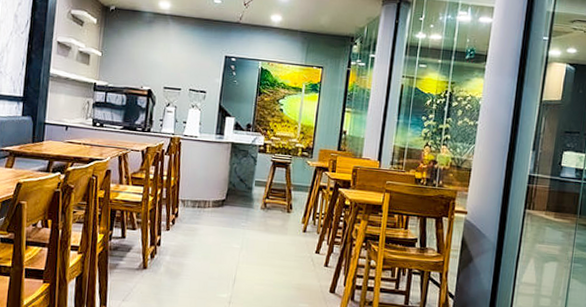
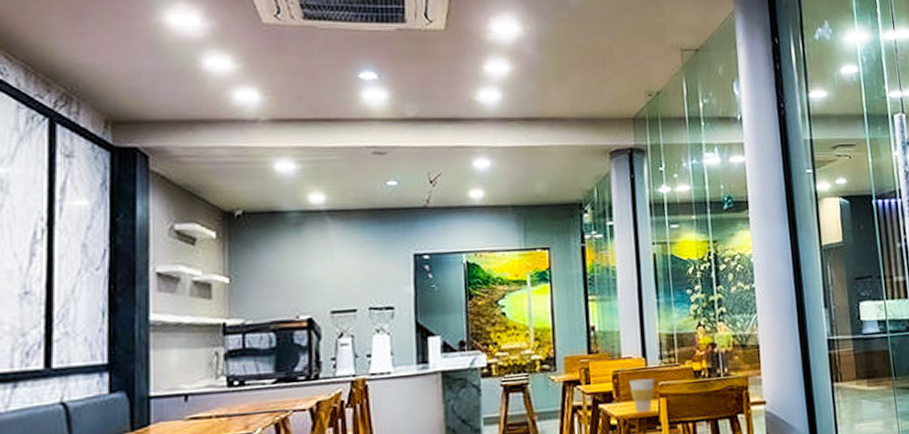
cup: none [364,176,383,201] -> present [629,378,655,413]

